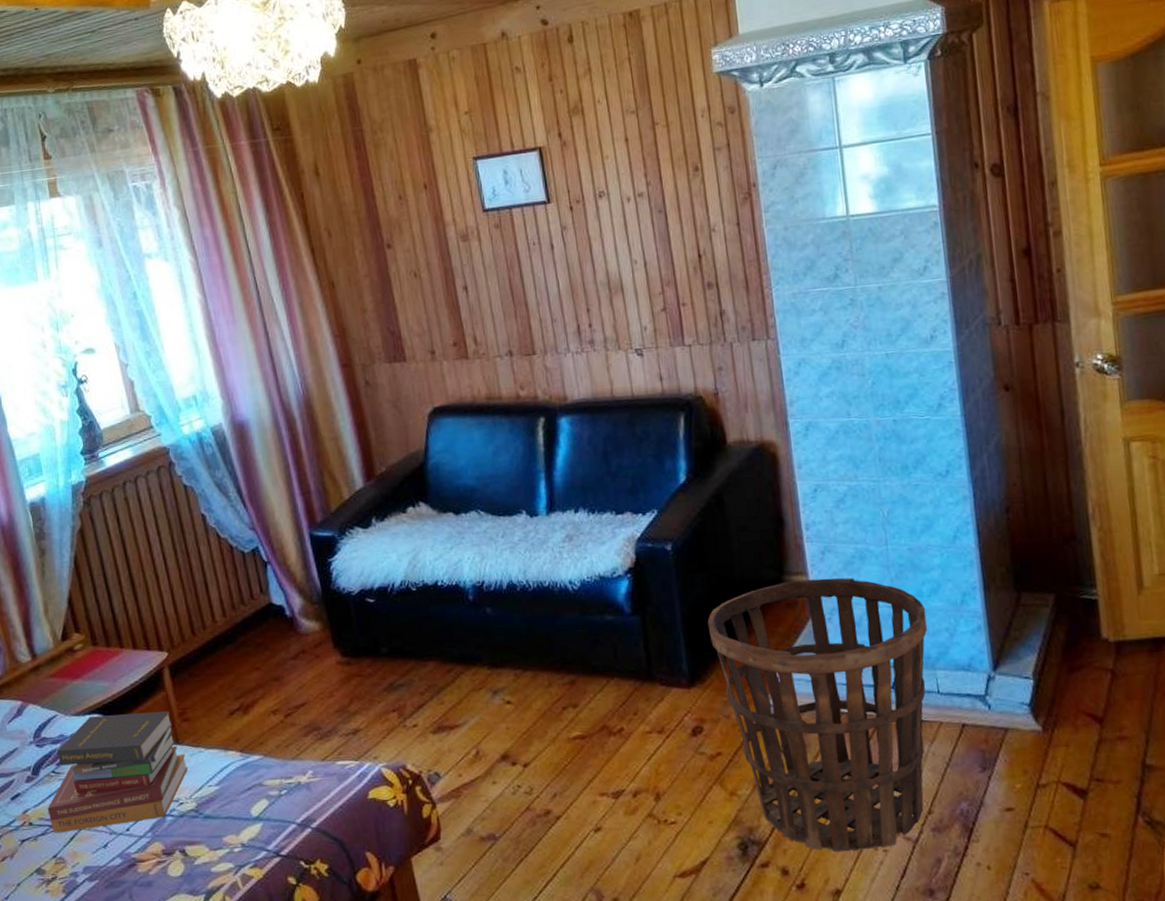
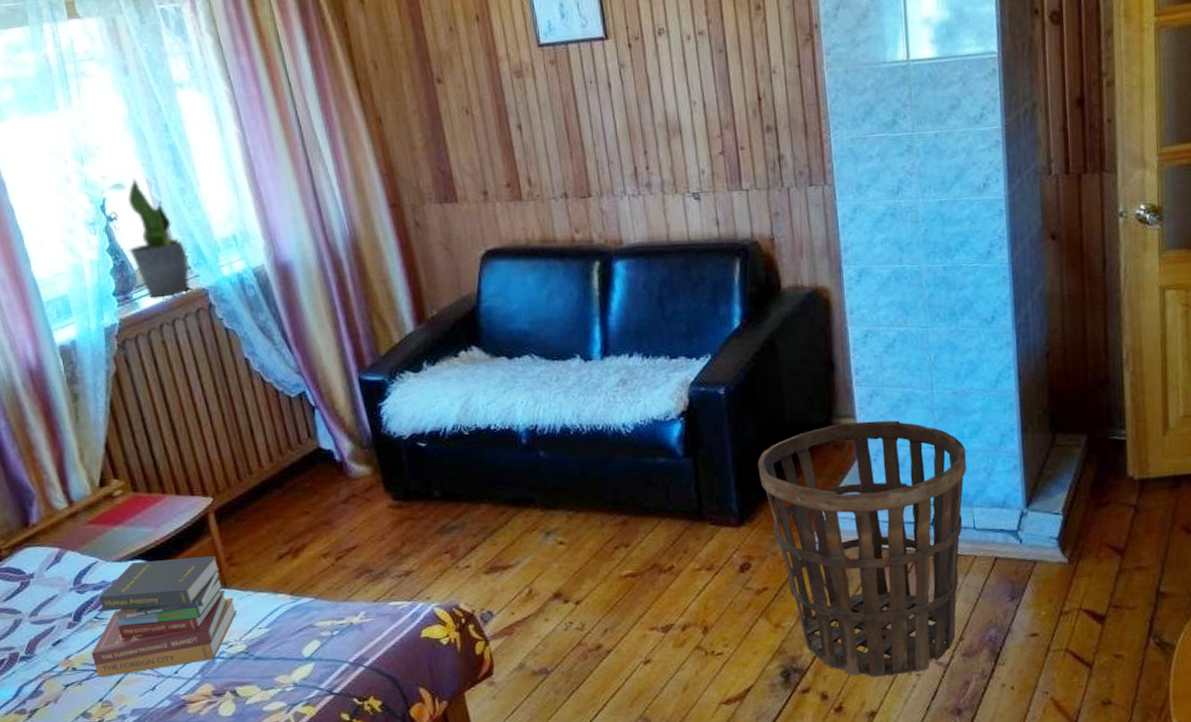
potted plant: none [97,342,152,456] -> present [127,178,190,297]

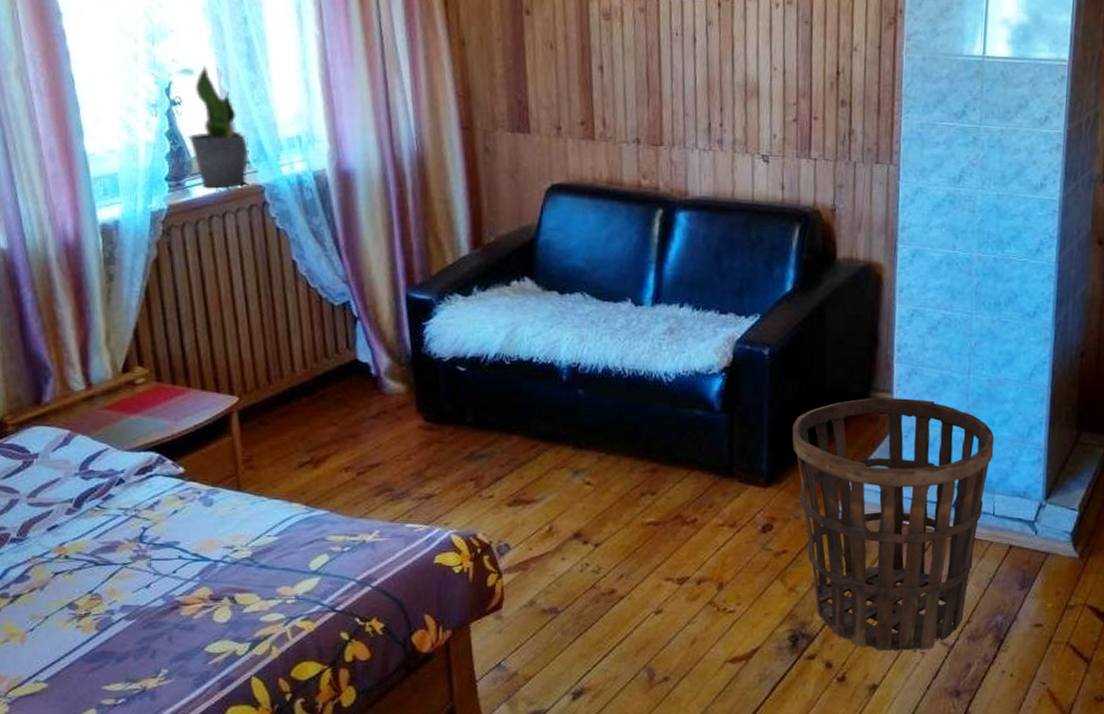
books: present [91,556,238,678] -> none [87,454,248,569]

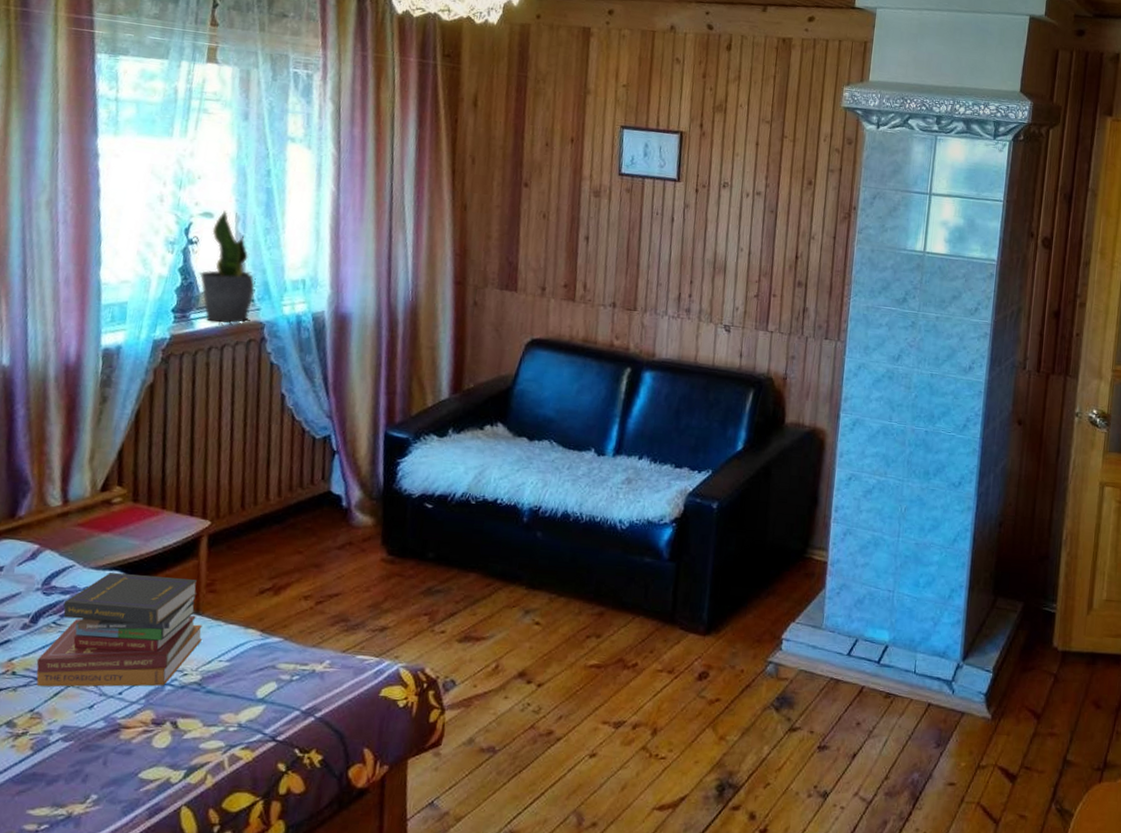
books: none [87,454,248,569] -> present [36,573,203,687]
basket: present [792,397,995,651] -> none [733,554,919,805]

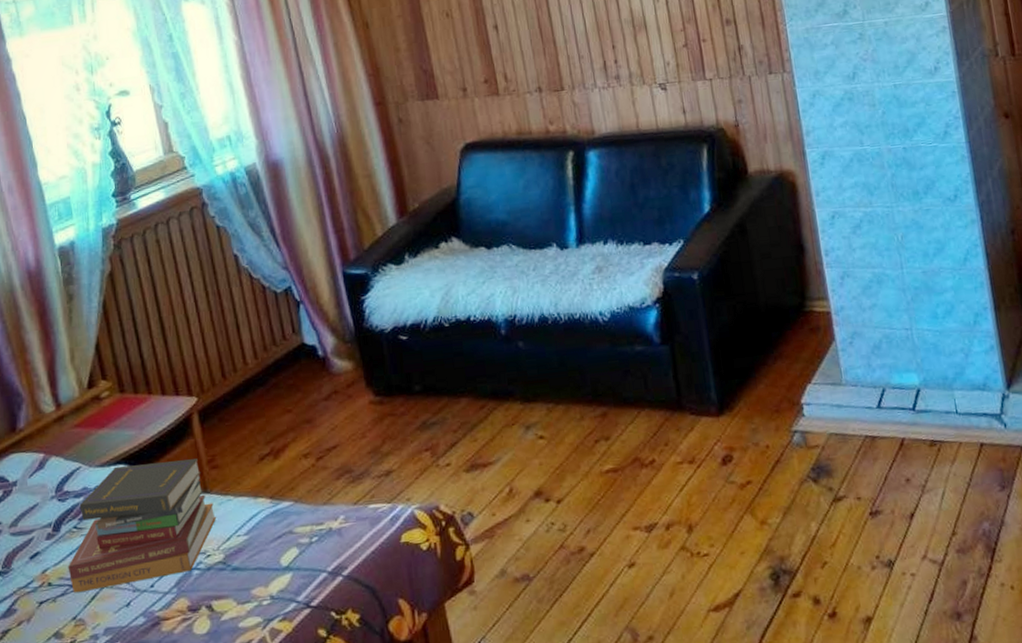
potted plant: present [199,210,256,323] -> none [130,84,185,198]

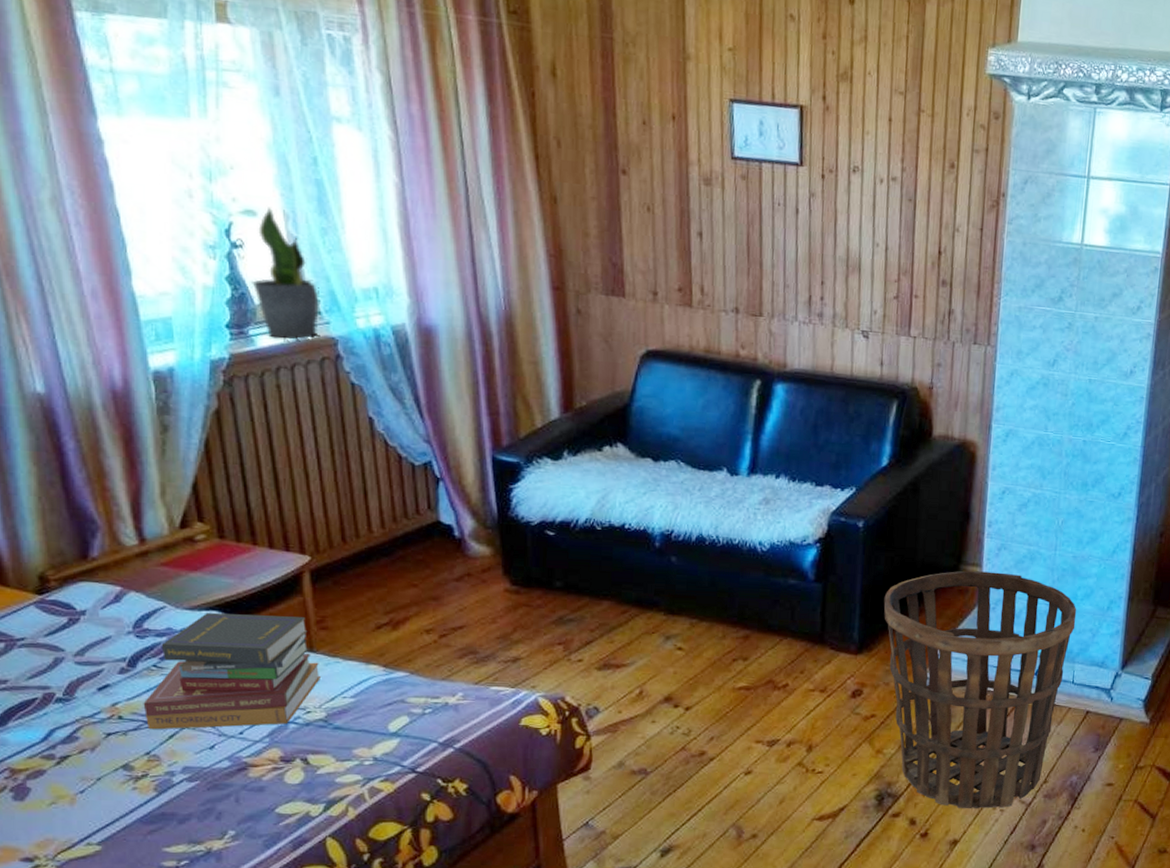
potted plant: none [130,84,185,198] -> present [252,207,319,339]
basket: none [734,301,948,578] -> present [883,570,1077,809]

